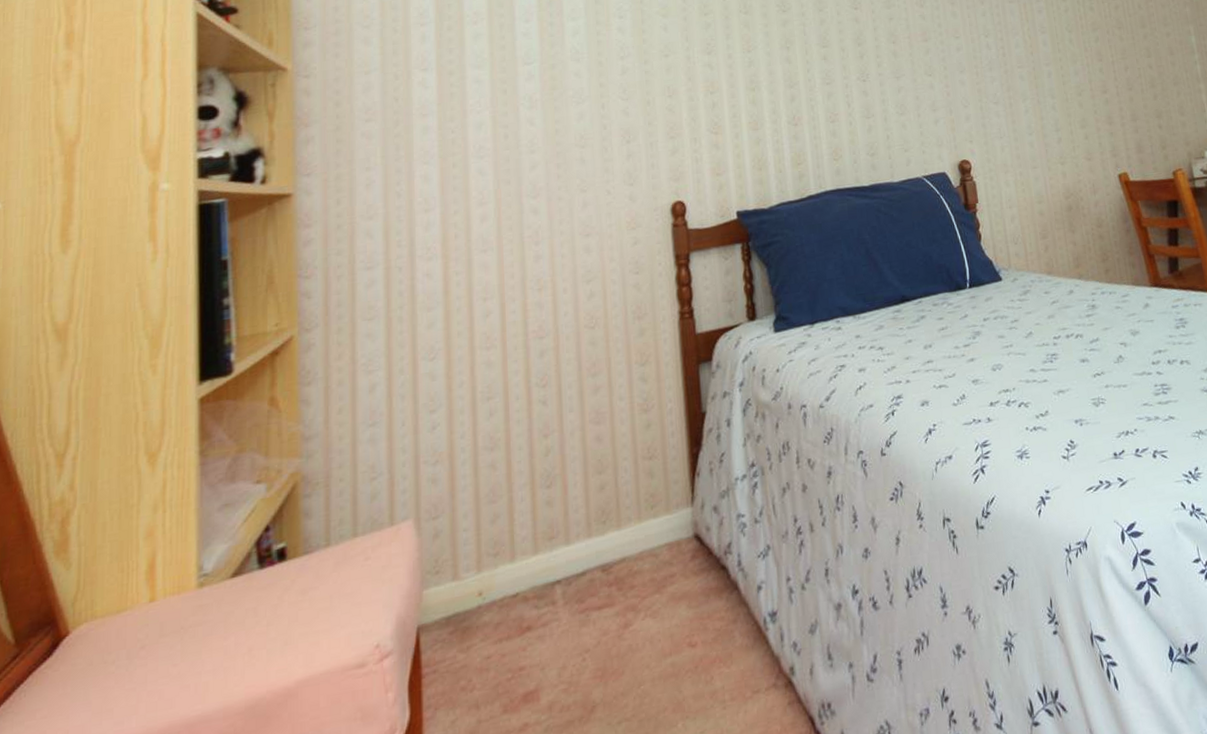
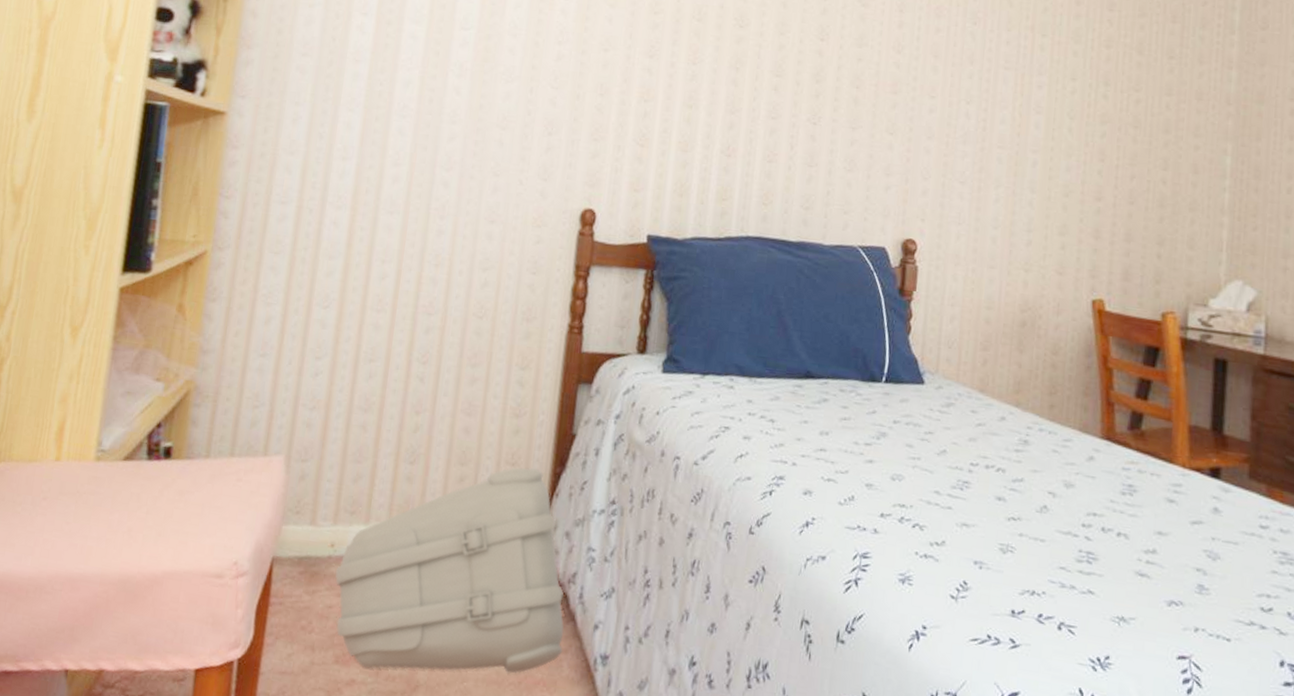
backpack: none [488,455,732,707] -> present [335,467,564,674]

